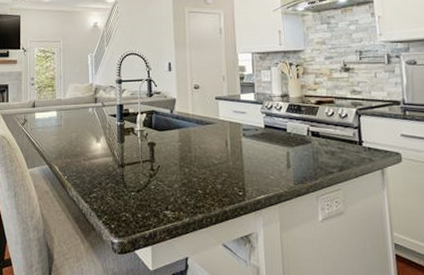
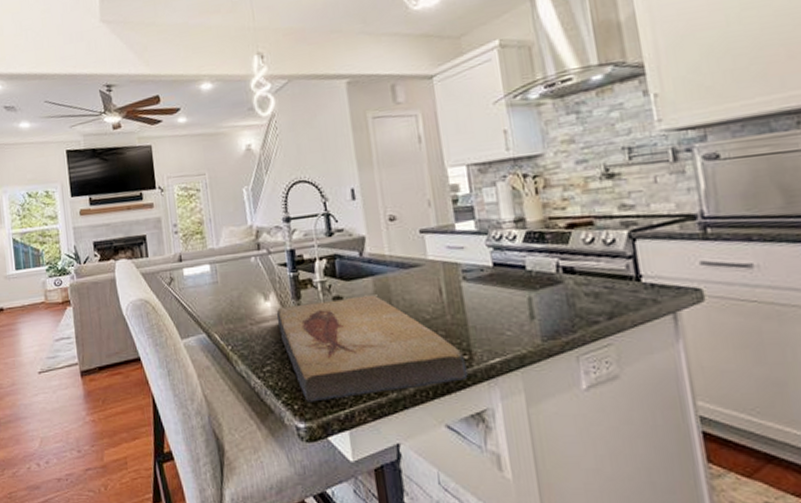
fish fossil: none [104,143,241,223] -> present [276,295,468,402]

